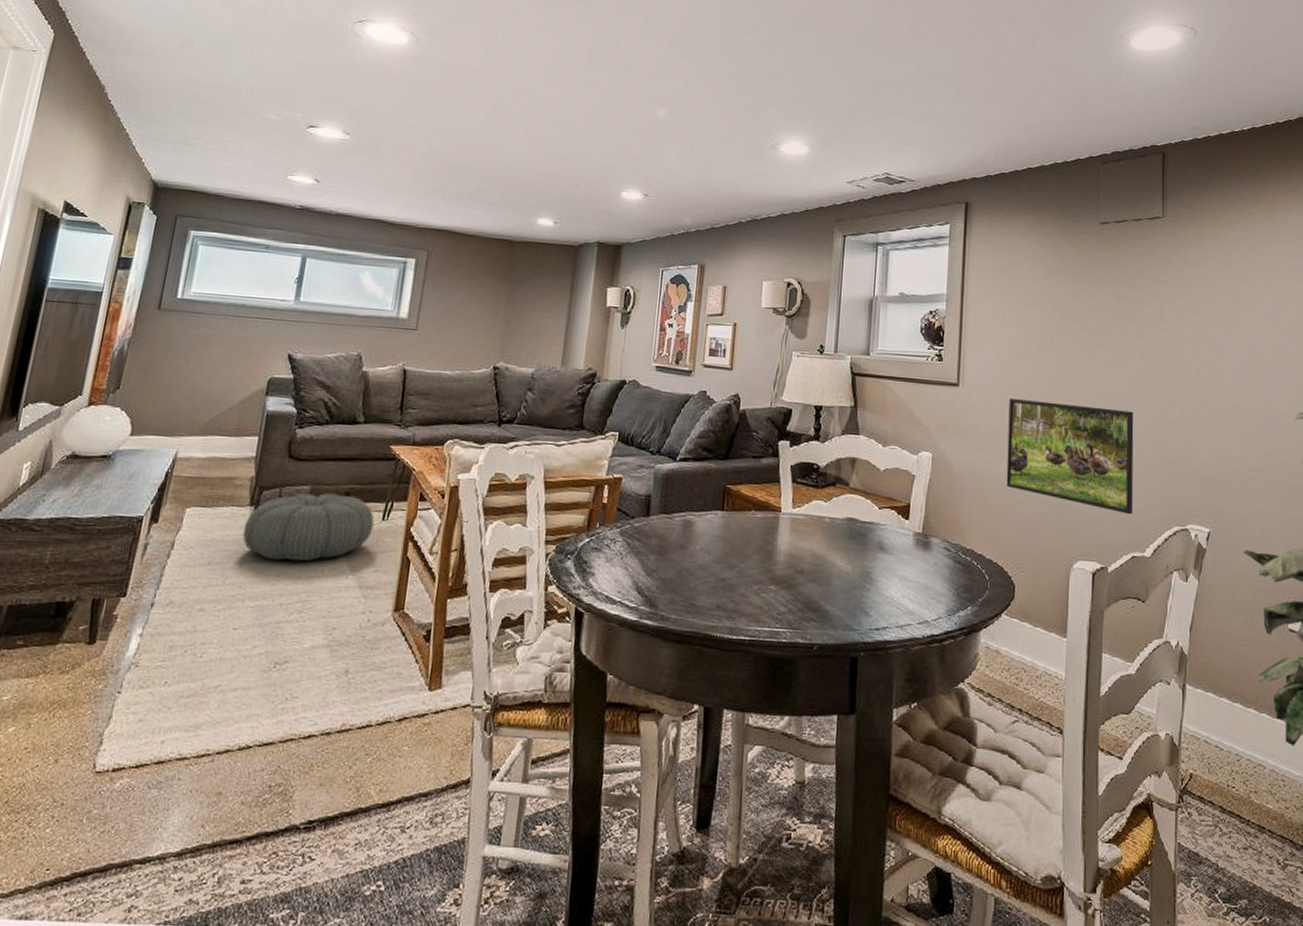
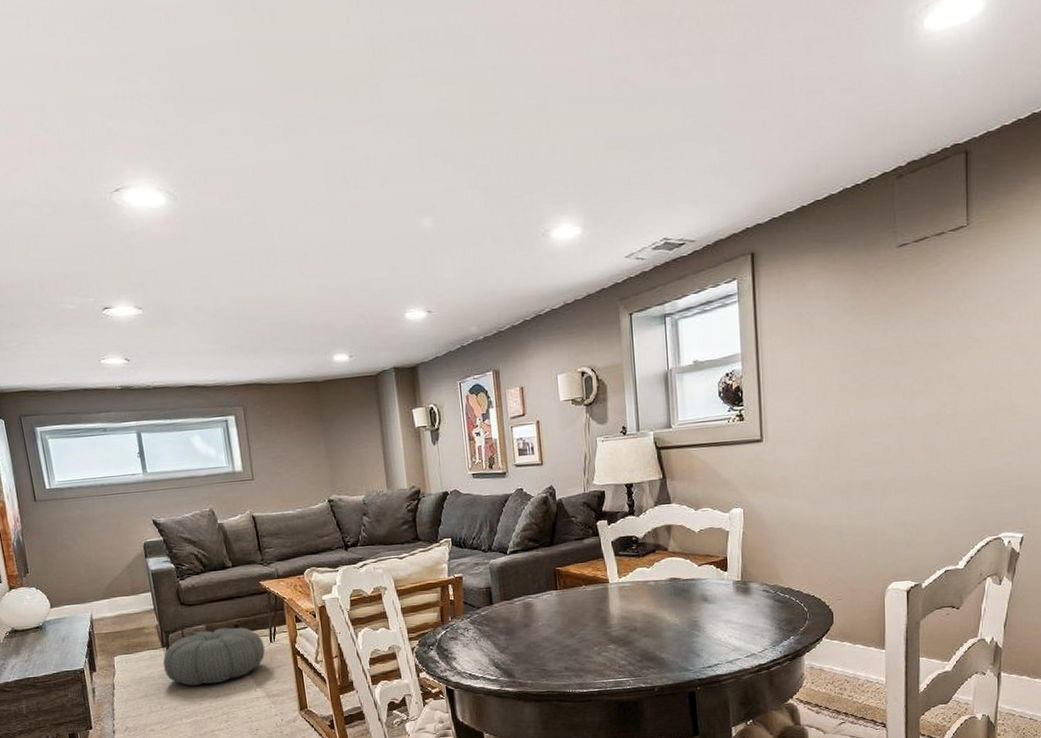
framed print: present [1006,397,1134,515] -> none [814,435,945,534]

